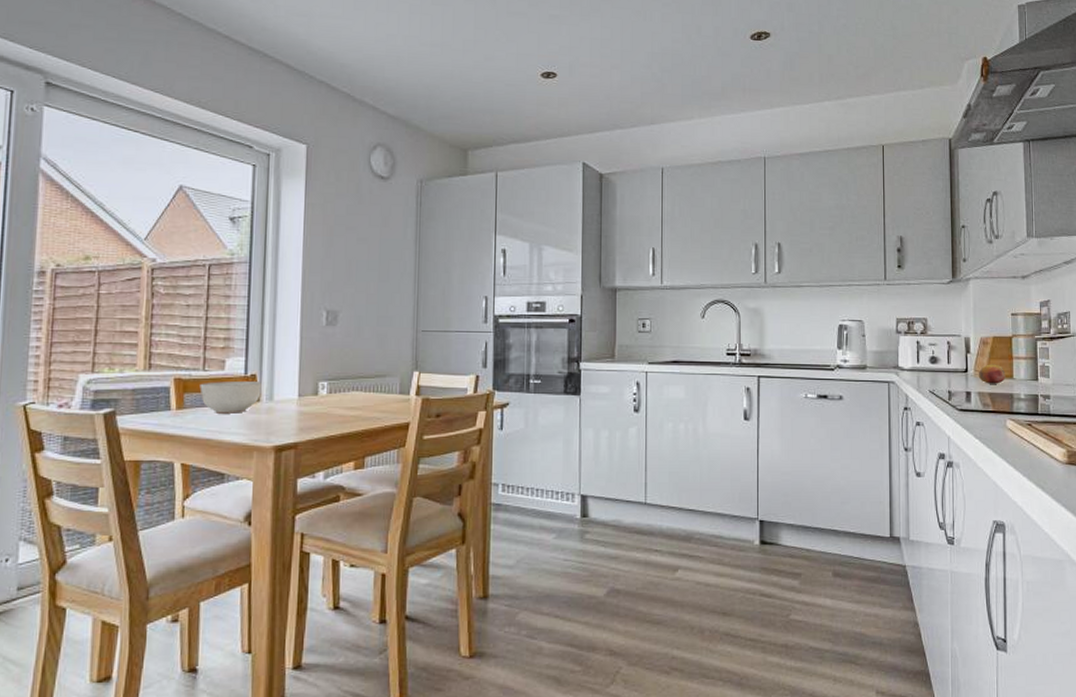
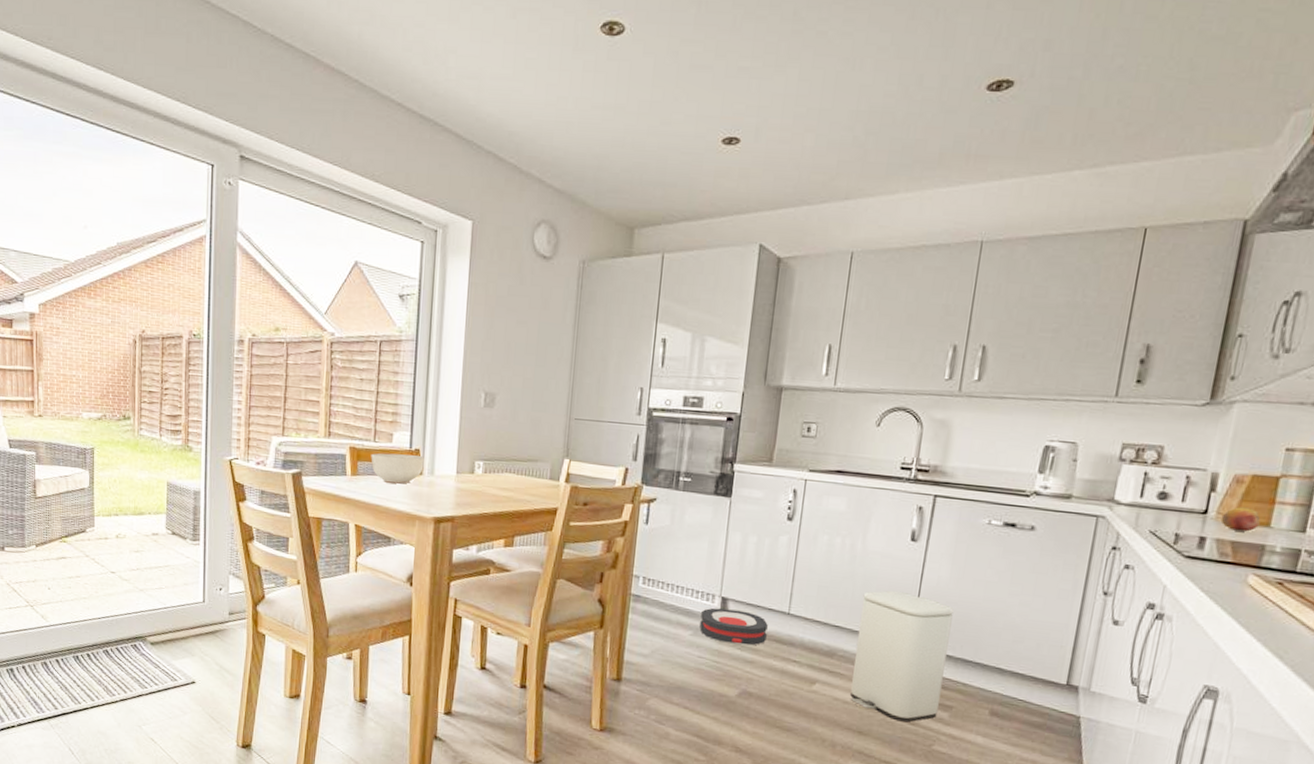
robot vacuum: none [563,506,627,541] -> present [700,607,768,646]
pedal bin: none [710,468,789,596] -> present [850,590,954,722]

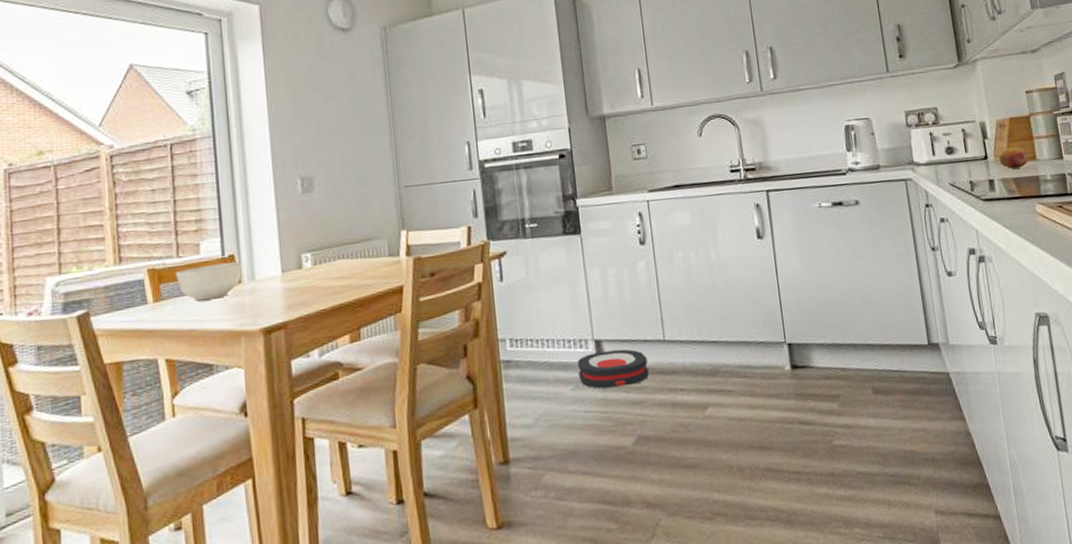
pedal bin: present [850,590,954,722] -> none [729,290,828,425]

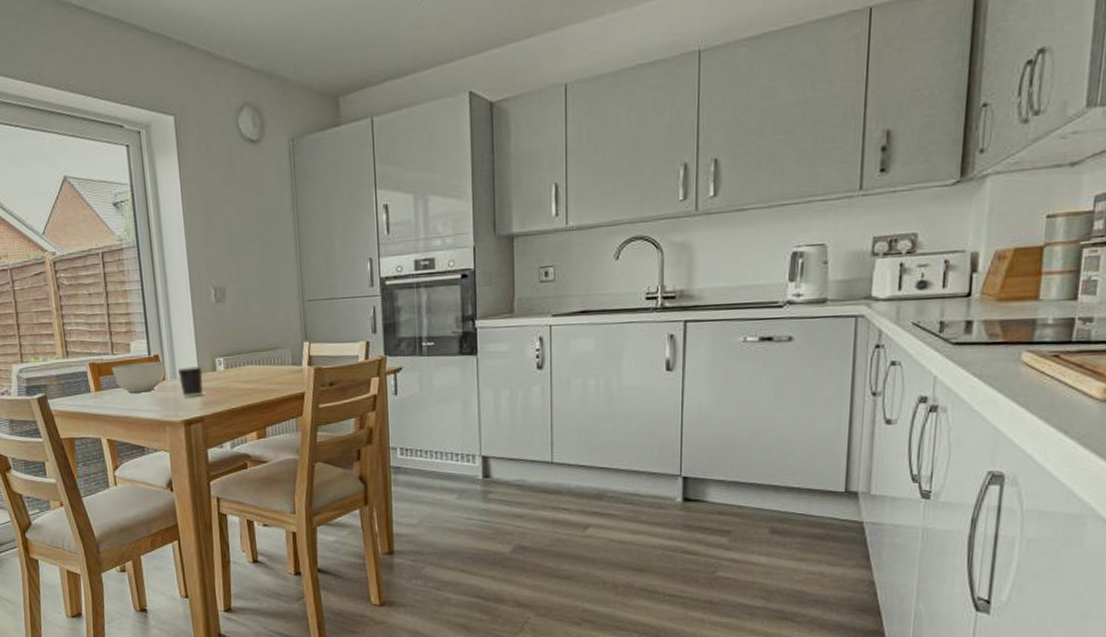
mug: none [257,263,287,301] -> present [178,365,203,397]
robot vacuum: present [577,349,649,389] -> none [464,466,533,501]
fruit: present [999,146,1029,169] -> none [986,283,1028,309]

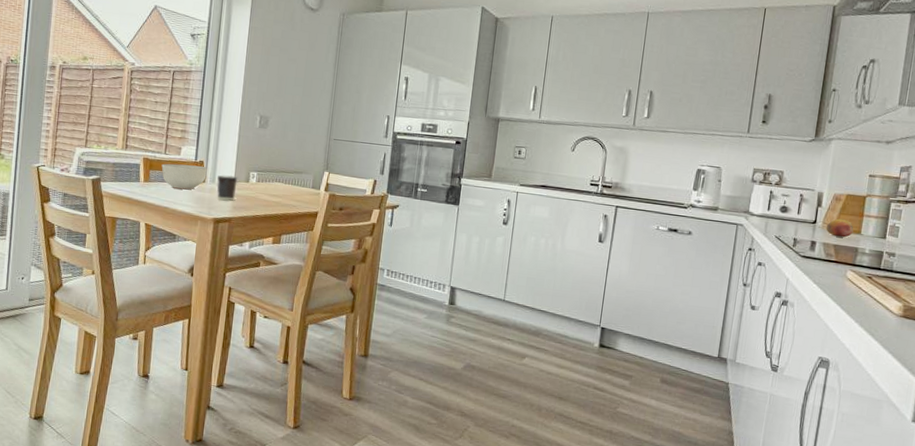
fruit: none [986,283,1028,309] -> present [826,218,854,238]

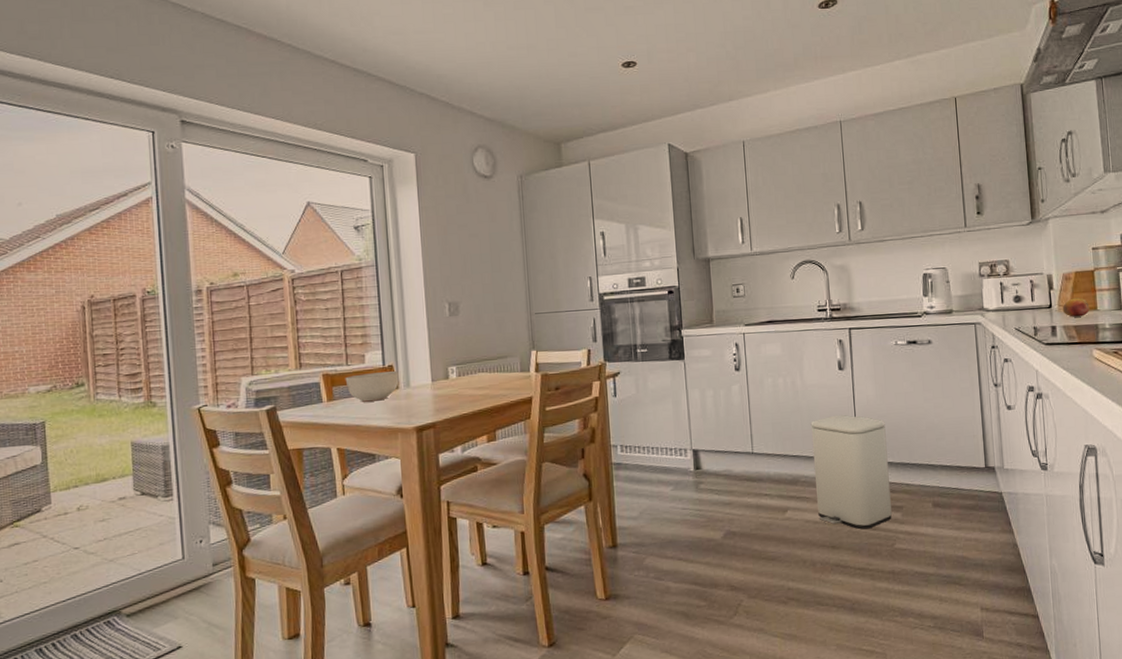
mug: present [217,175,238,201] -> none [412,374,436,404]
pedal bin: none [552,281,632,389] -> present [810,414,892,529]

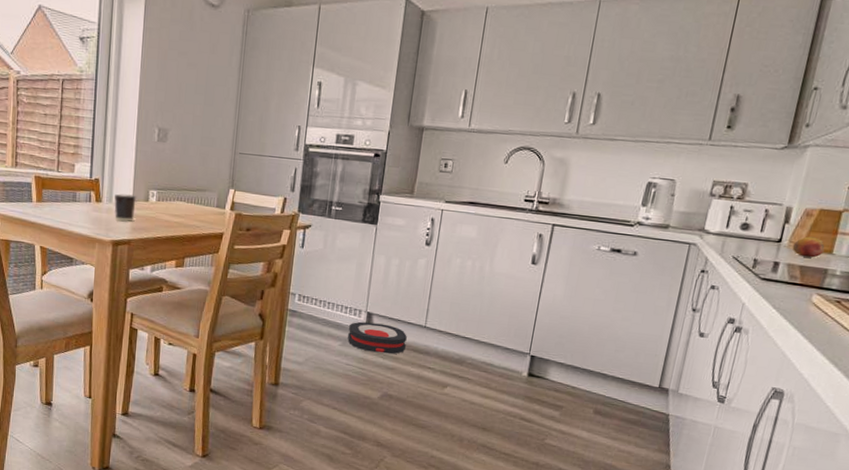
bowl: present [345,370,399,402] -> none [54,182,103,210]
mug: none [412,374,436,404] -> present [114,193,136,222]
robot vacuum: none [677,458,738,491] -> present [348,321,407,354]
pedal bin: present [810,414,892,529] -> none [476,307,566,420]

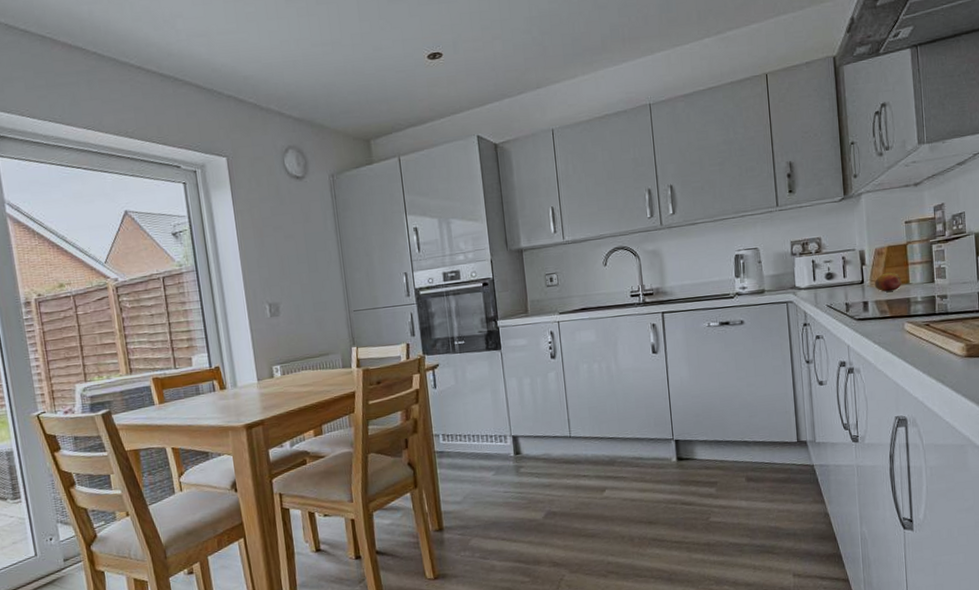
mug: present [114,193,136,222] -> none [238,373,262,403]
robot vacuum: present [348,321,407,354] -> none [498,443,557,475]

